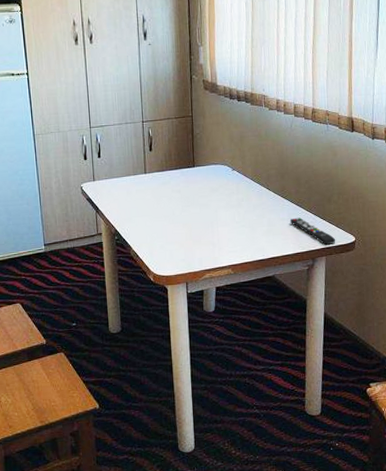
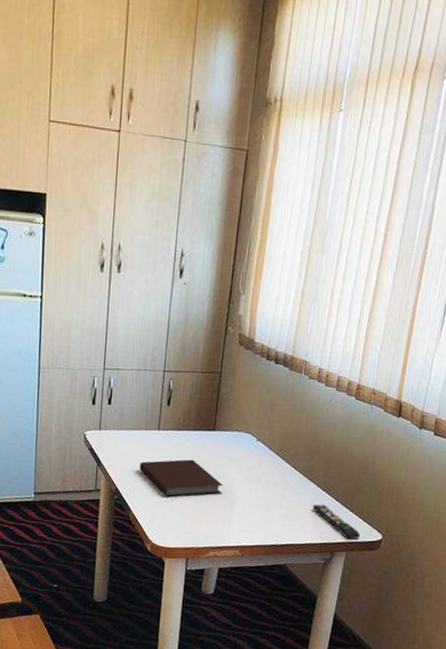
notebook: none [133,195,209,232] -> present [139,459,223,498]

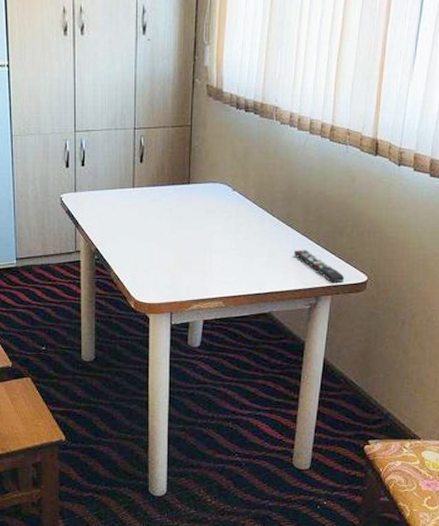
notebook: present [139,459,223,498] -> none [117,214,202,254]

